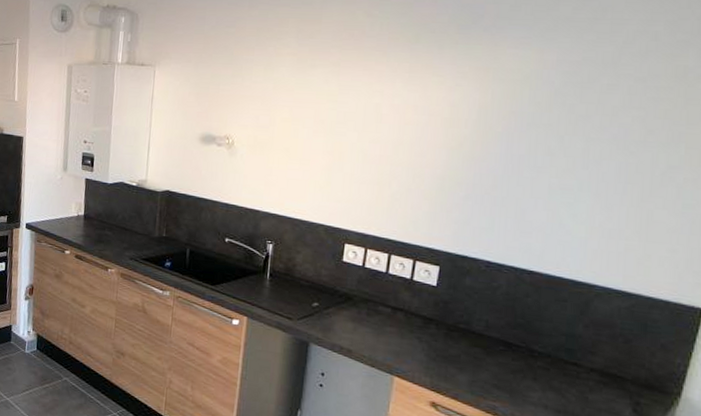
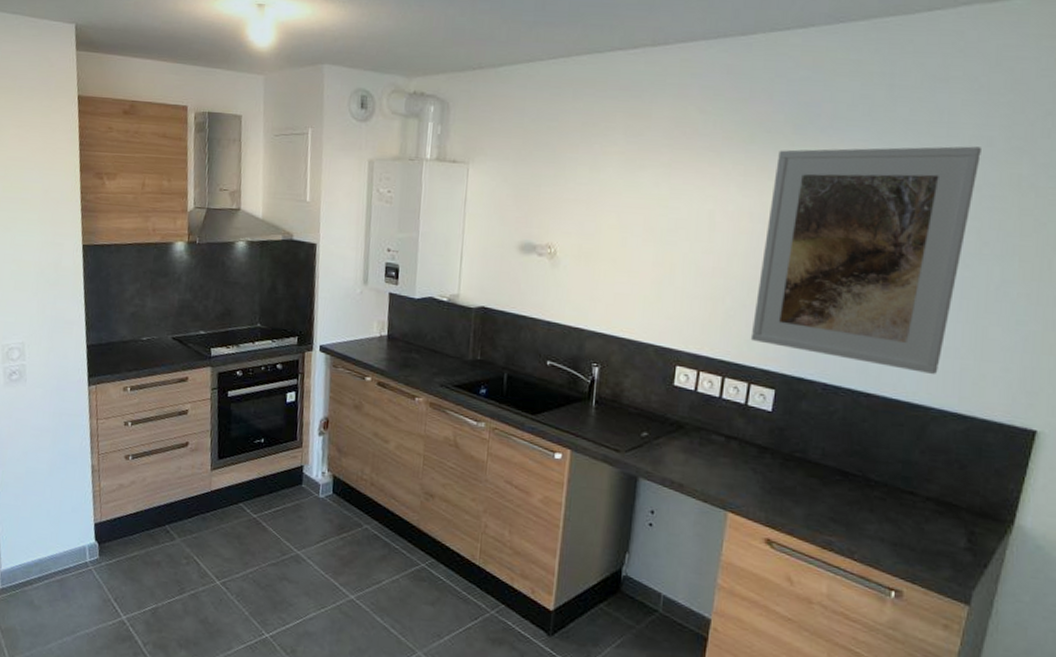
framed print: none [415,41,646,254] -> present [750,146,981,374]

